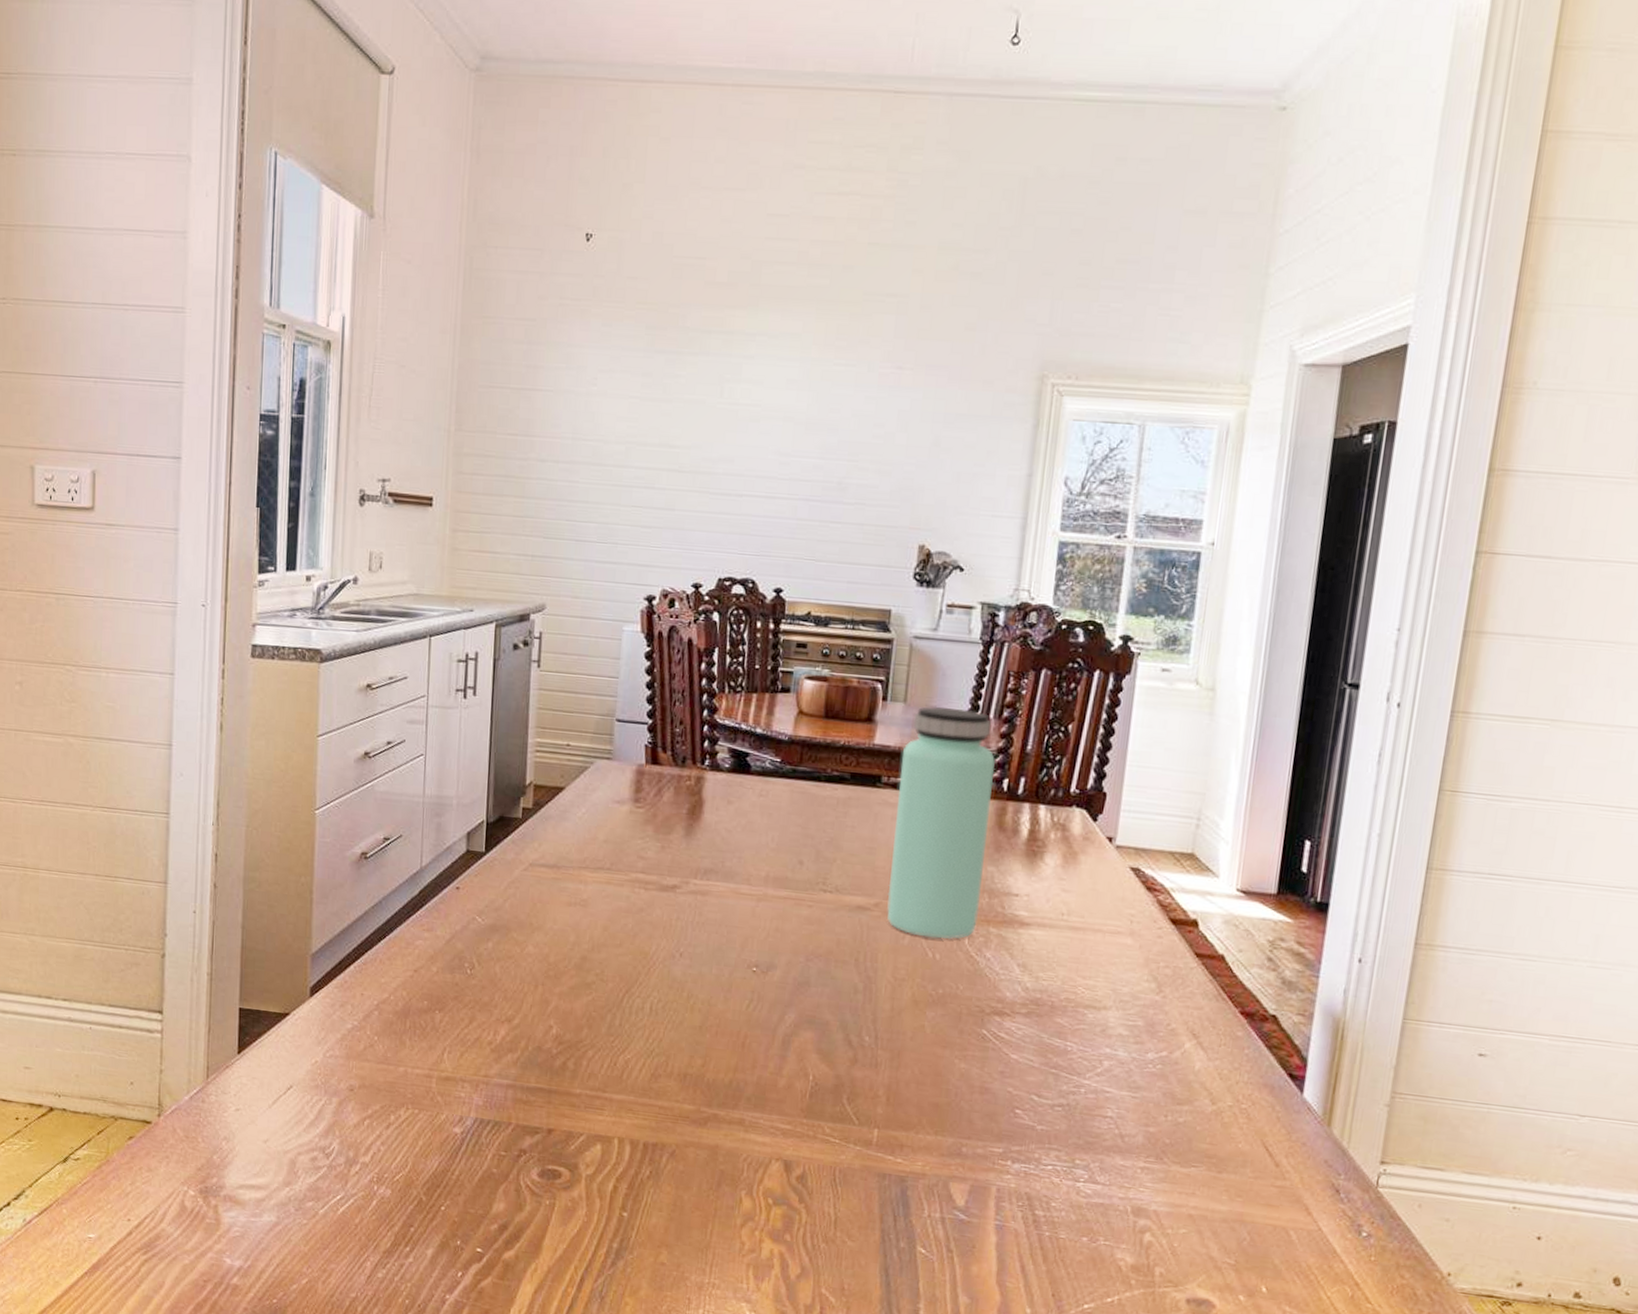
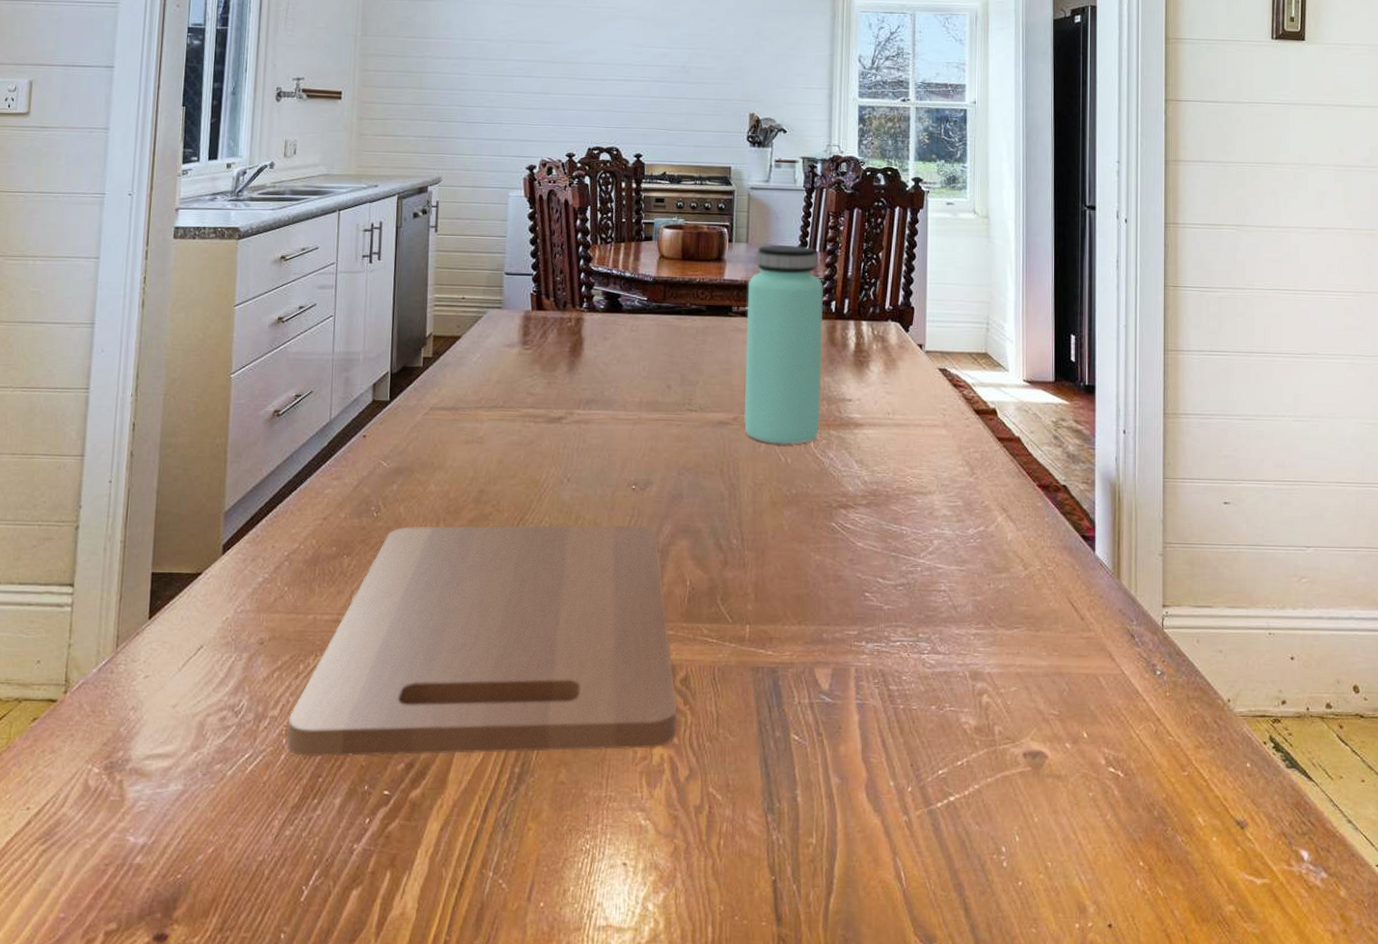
cutting board: none [379,987,791,1242] -> present [287,525,677,758]

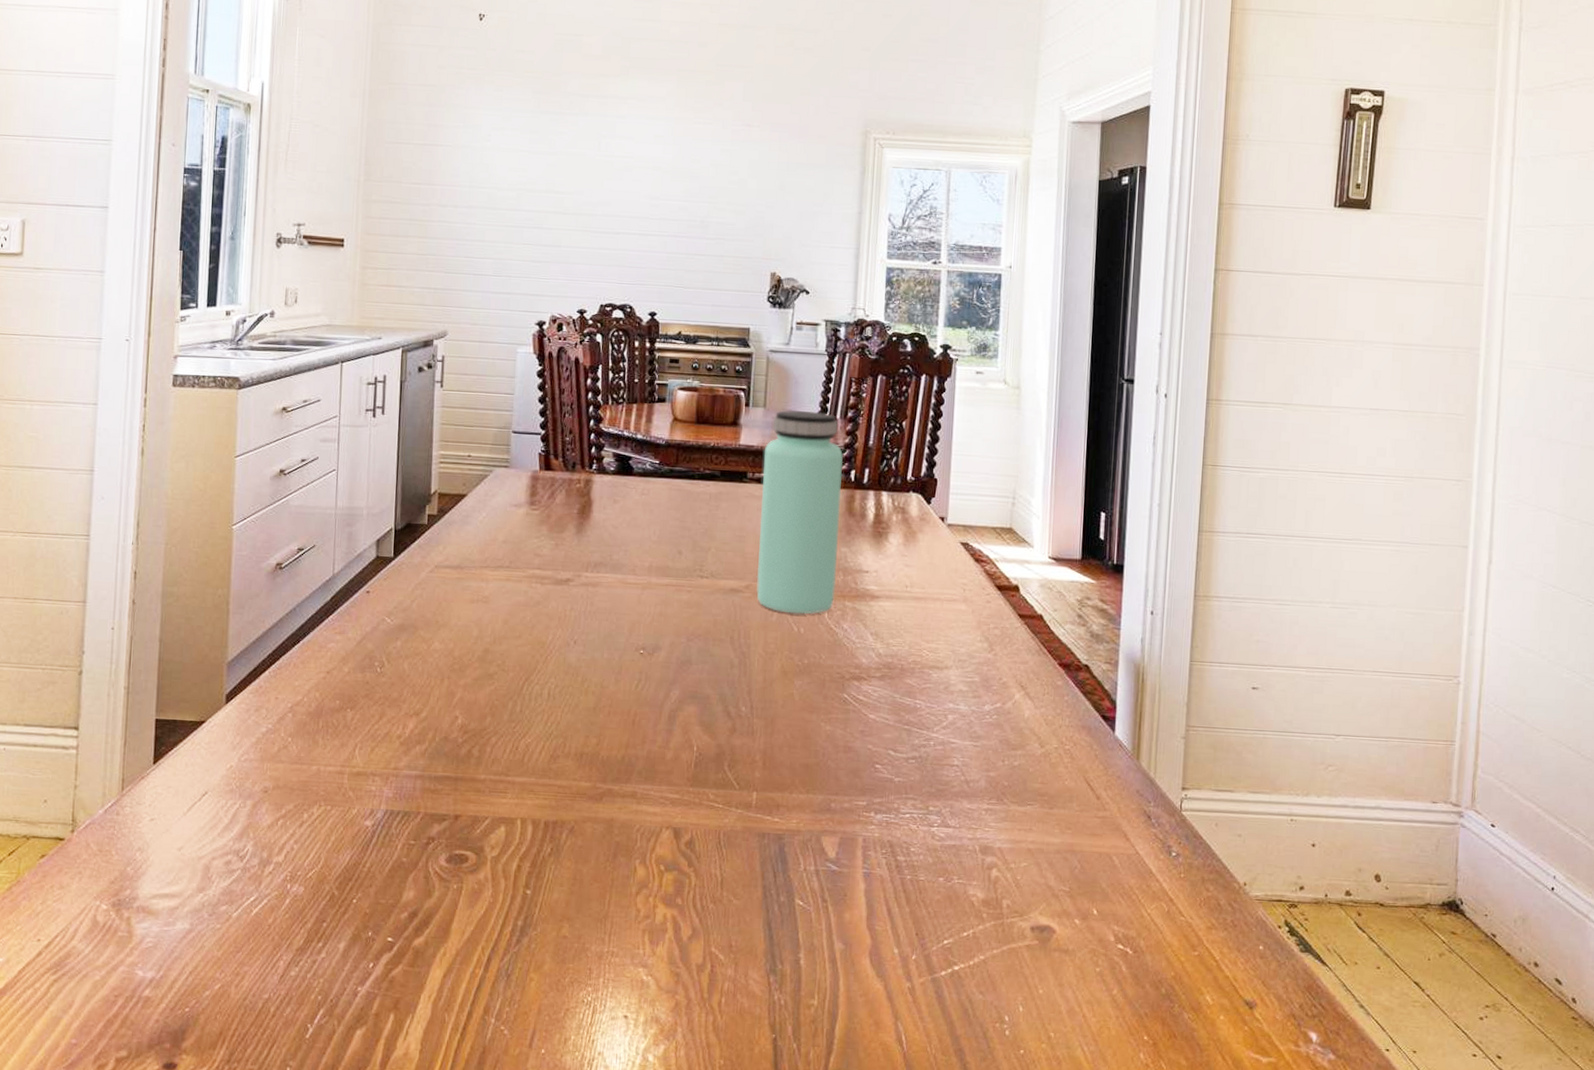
cutting board: present [287,525,677,758] -> none [292,682,681,908]

